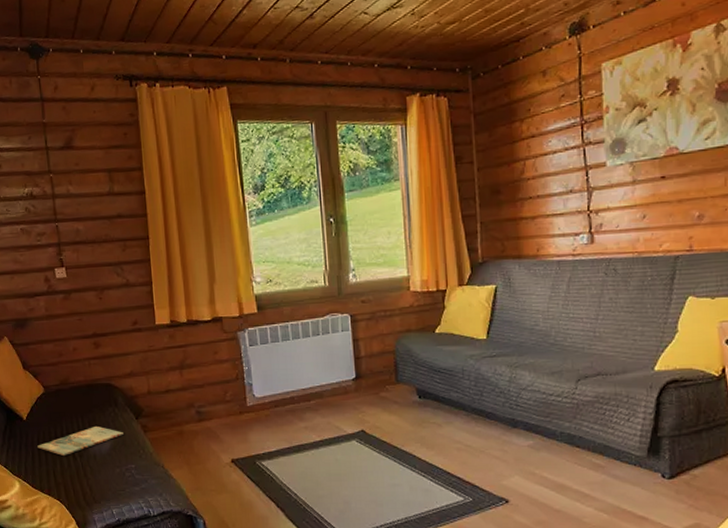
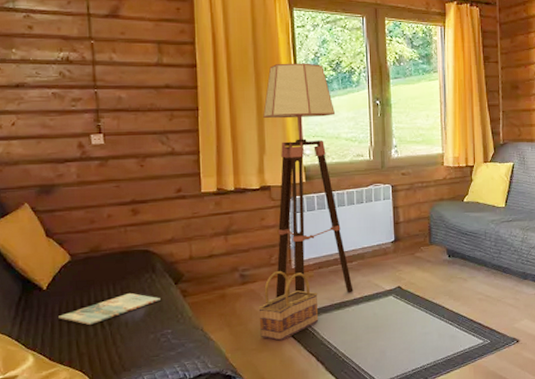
floor lamp: none [211,180,313,437] -> present [263,63,354,298]
basket: none [215,408,277,483] -> present [258,270,319,341]

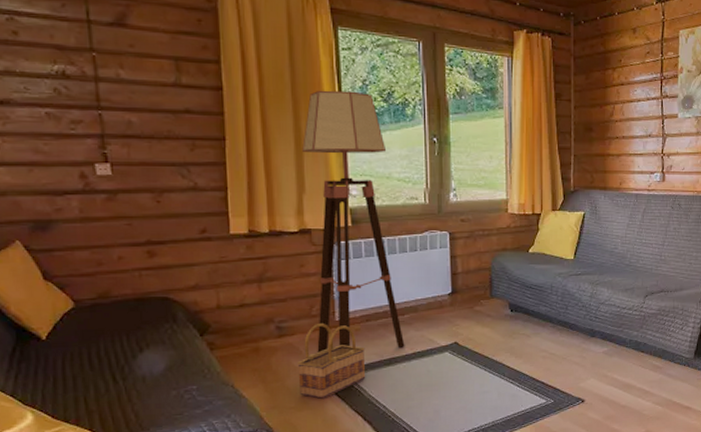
magazine: present [59,292,160,326] -> none [62,344,183,381]

